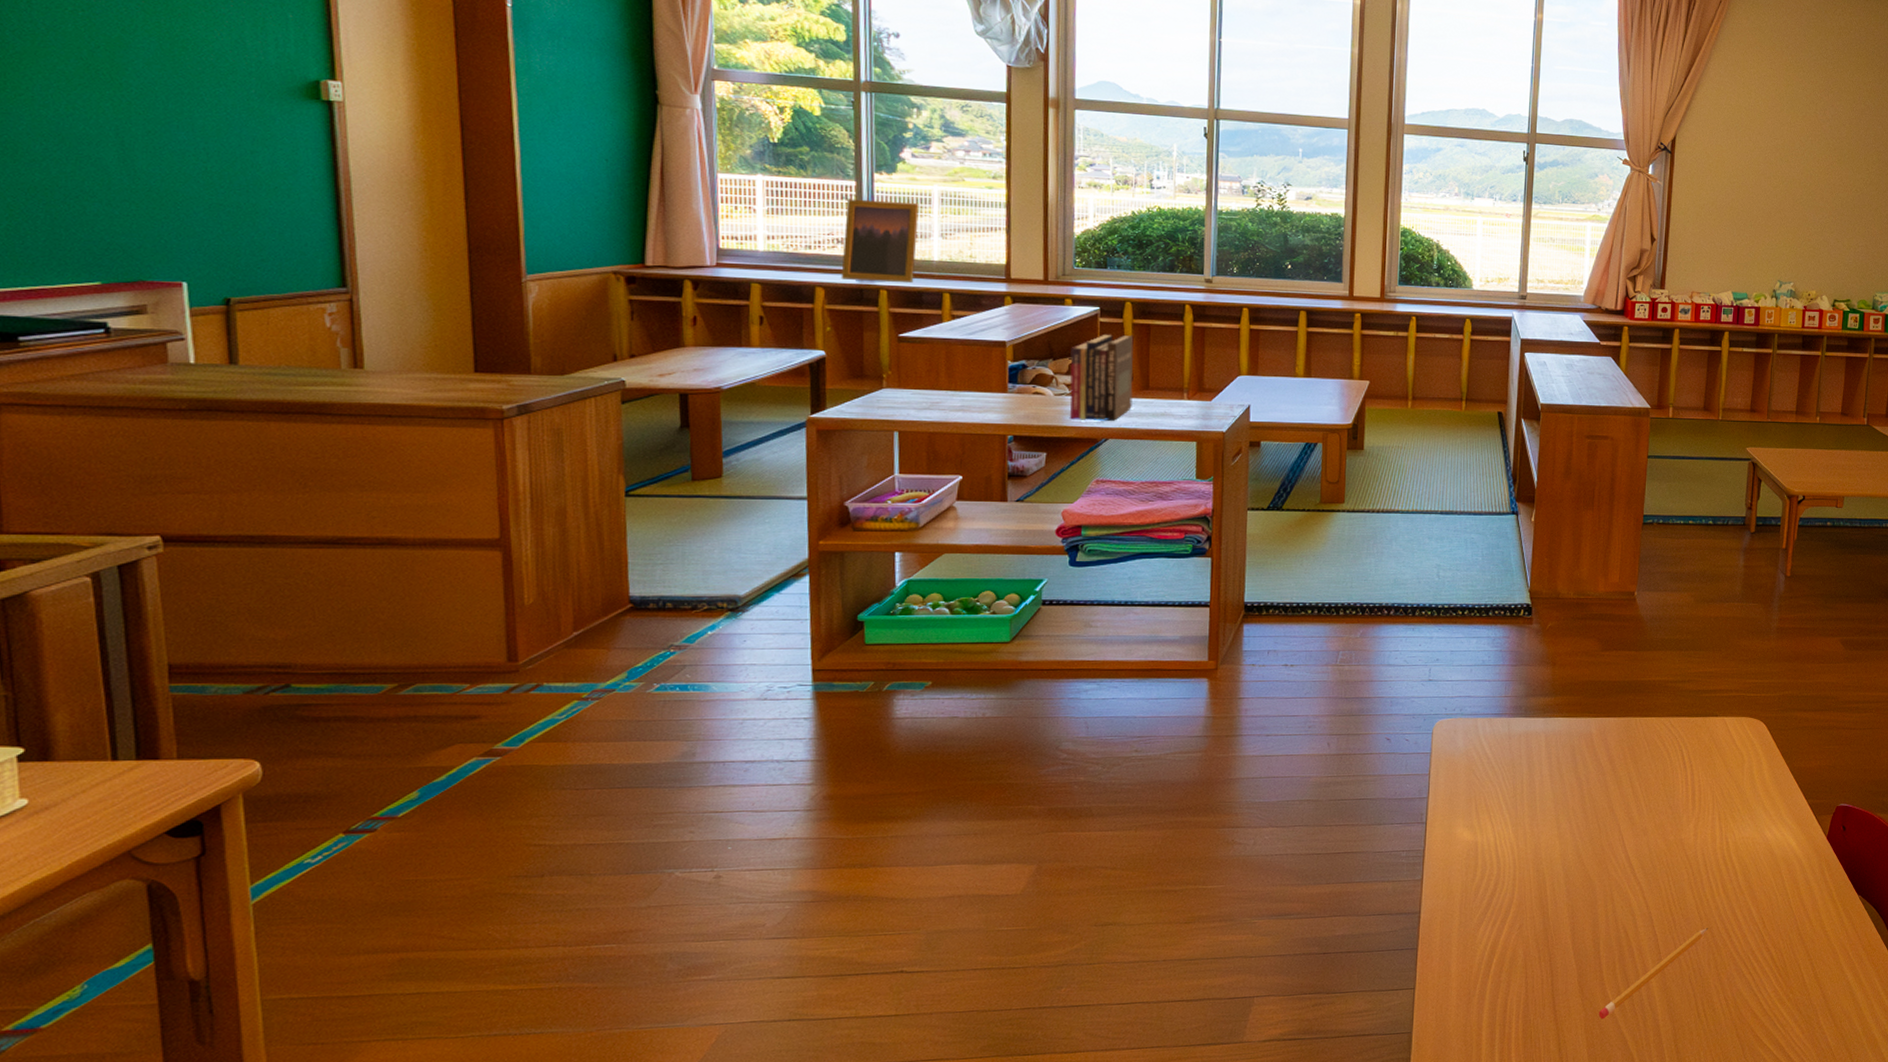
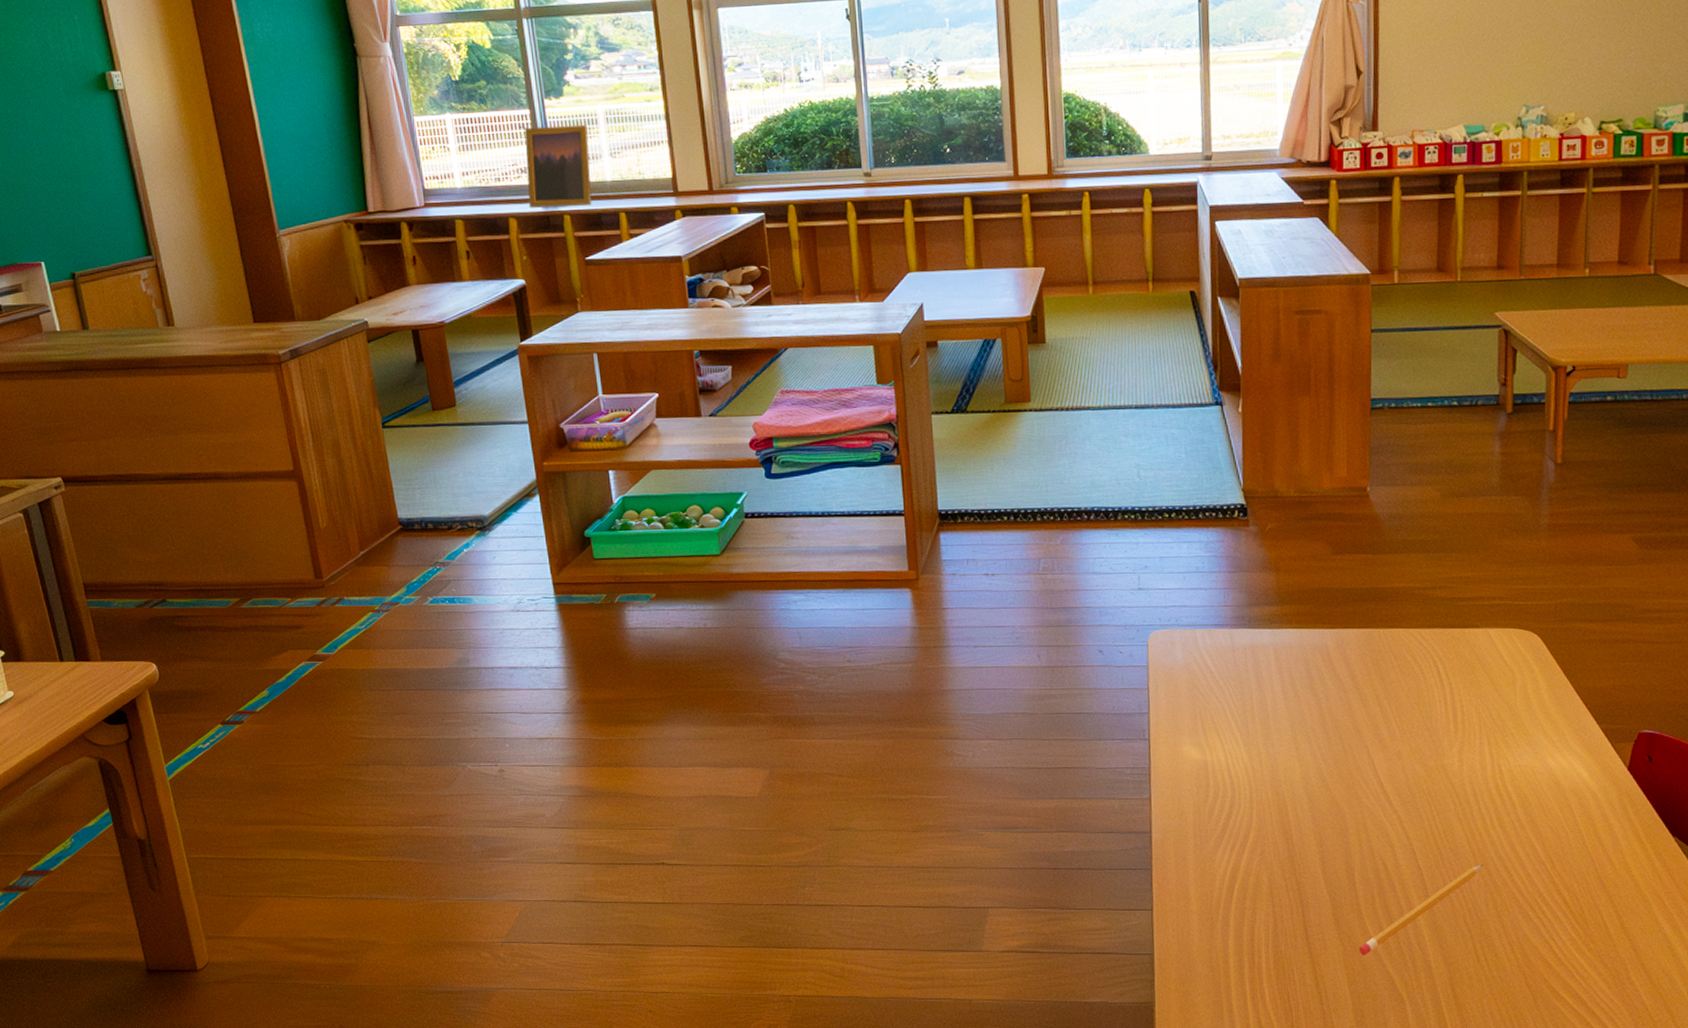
books: present [1069,334,1134,422] -> none [742,238,807,331]

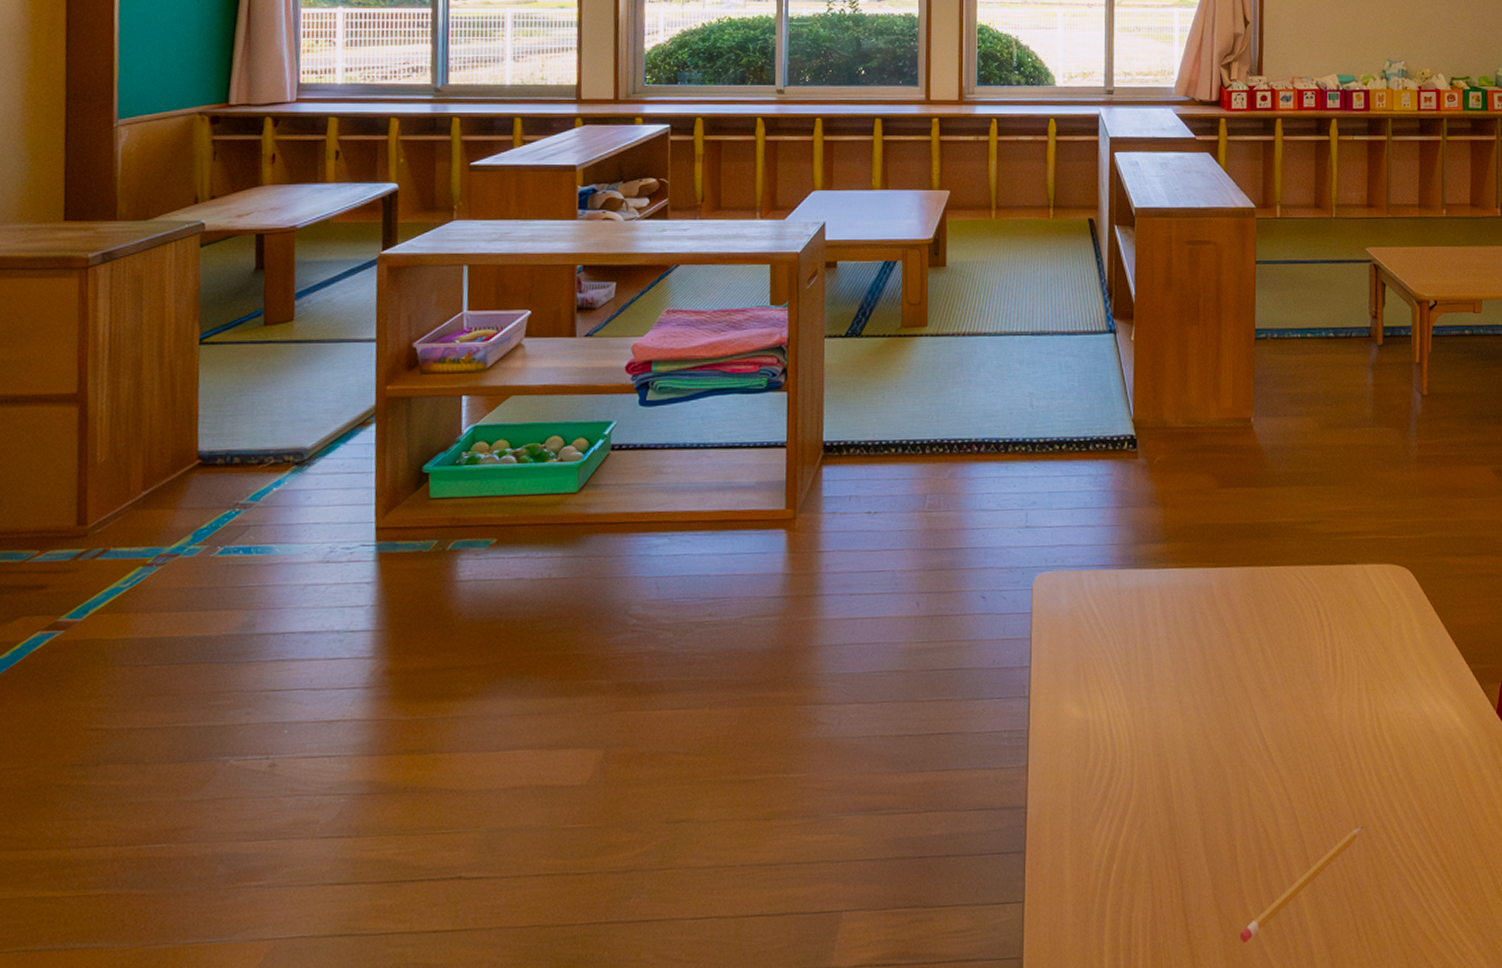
picture frame: present [525,124,592,208] -> none [415,26,493,109]

